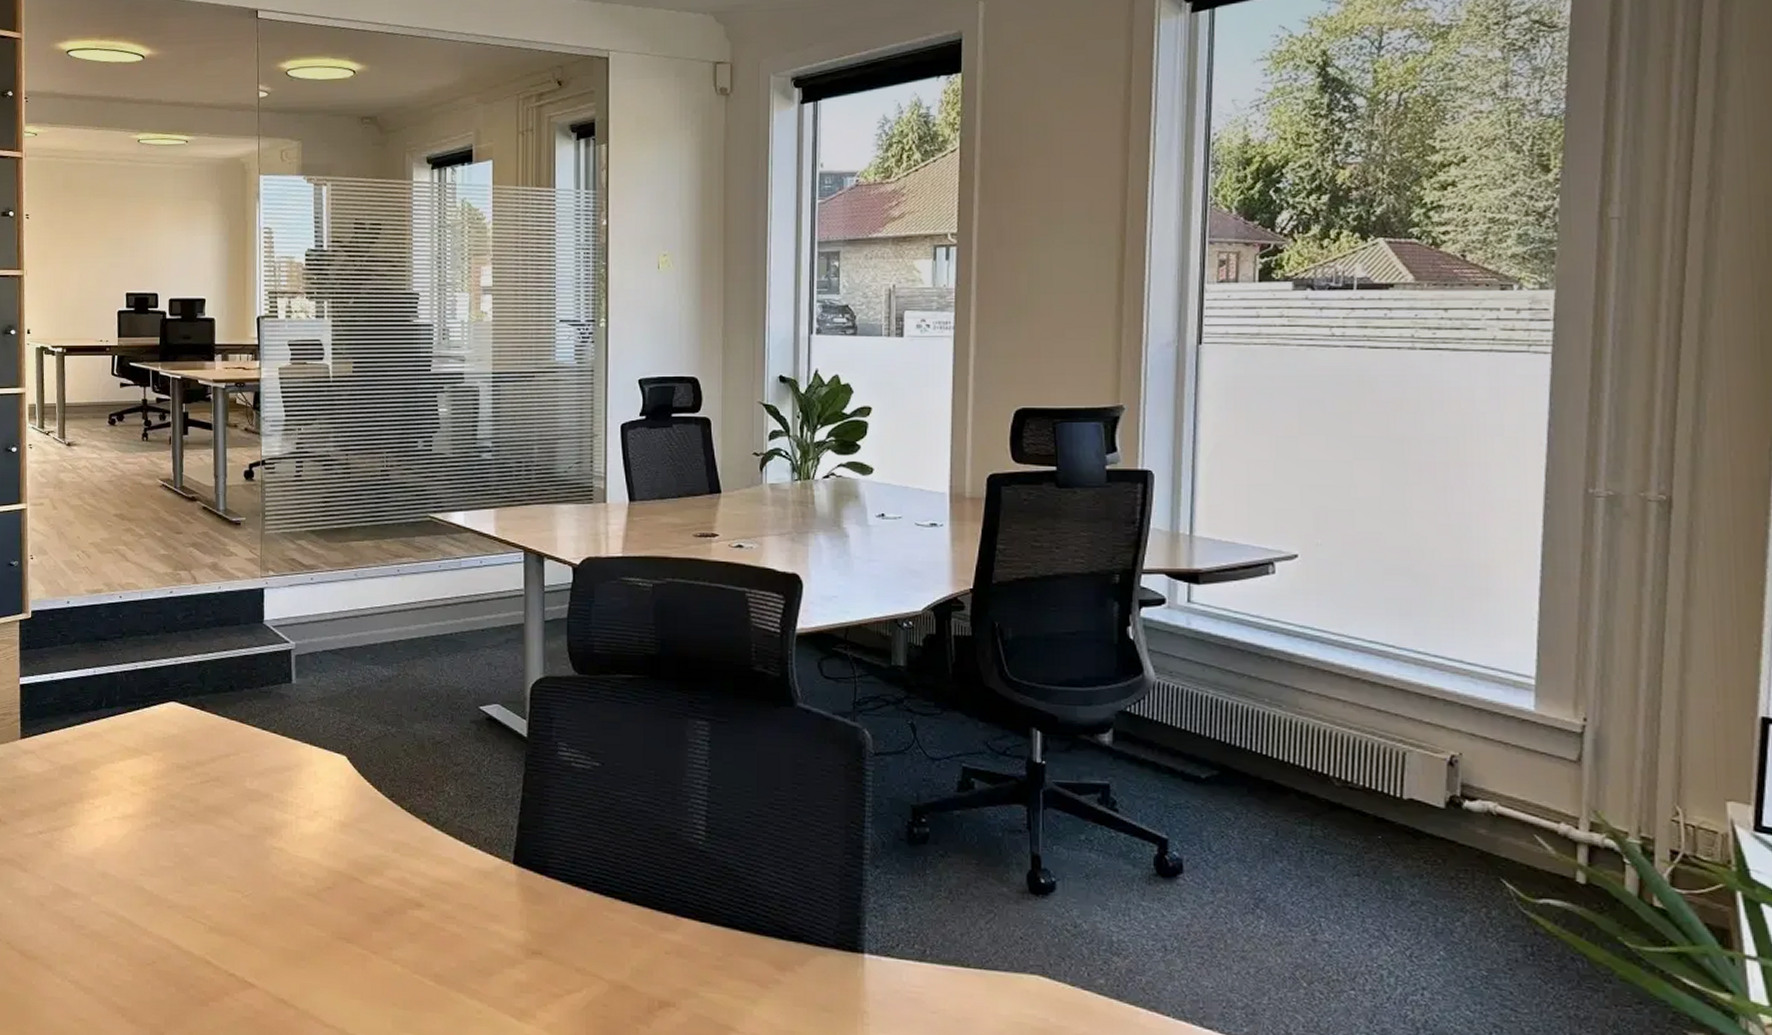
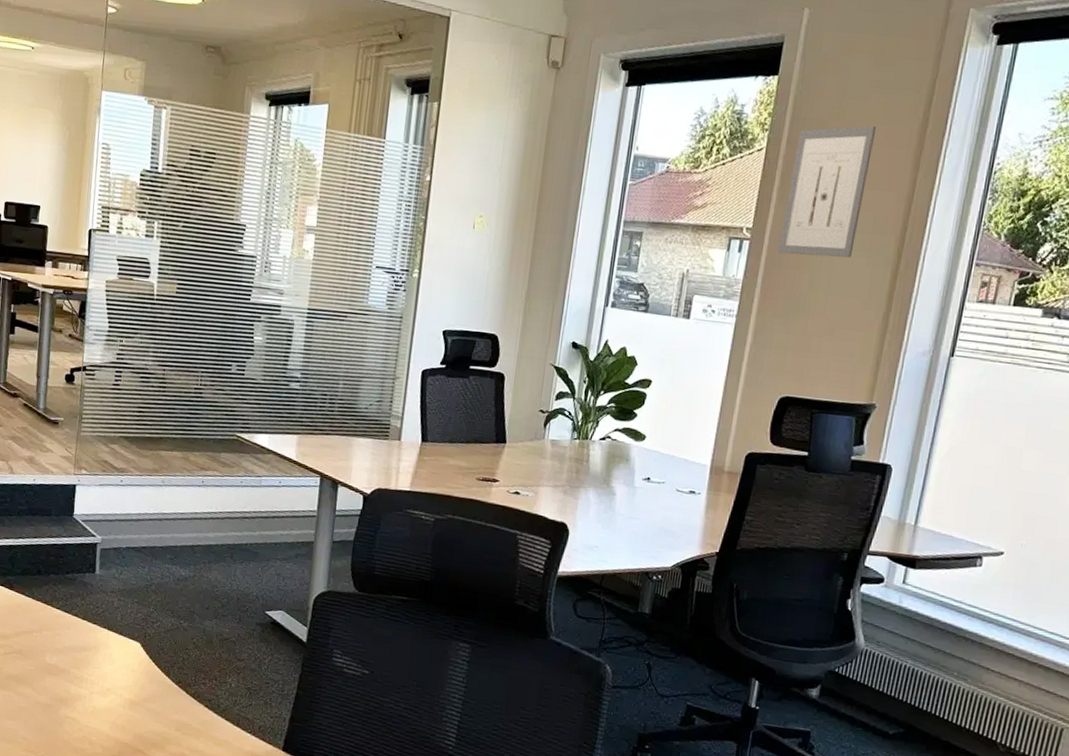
wall art: none [989,112,1076,256] -> present [778,126,877,258]

